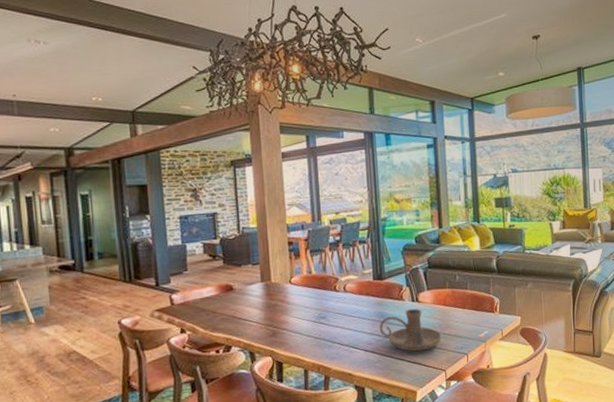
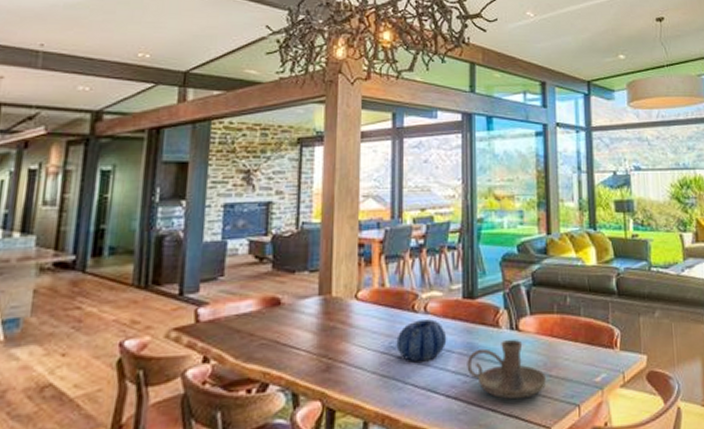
decorative bowl: none [324,296,363,328] -> present [396,319,447,362]

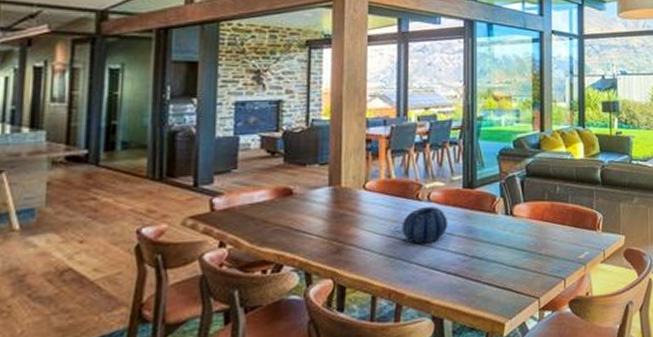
candle holder: present [467,339,547,400] -> none [466,223,537,275]

